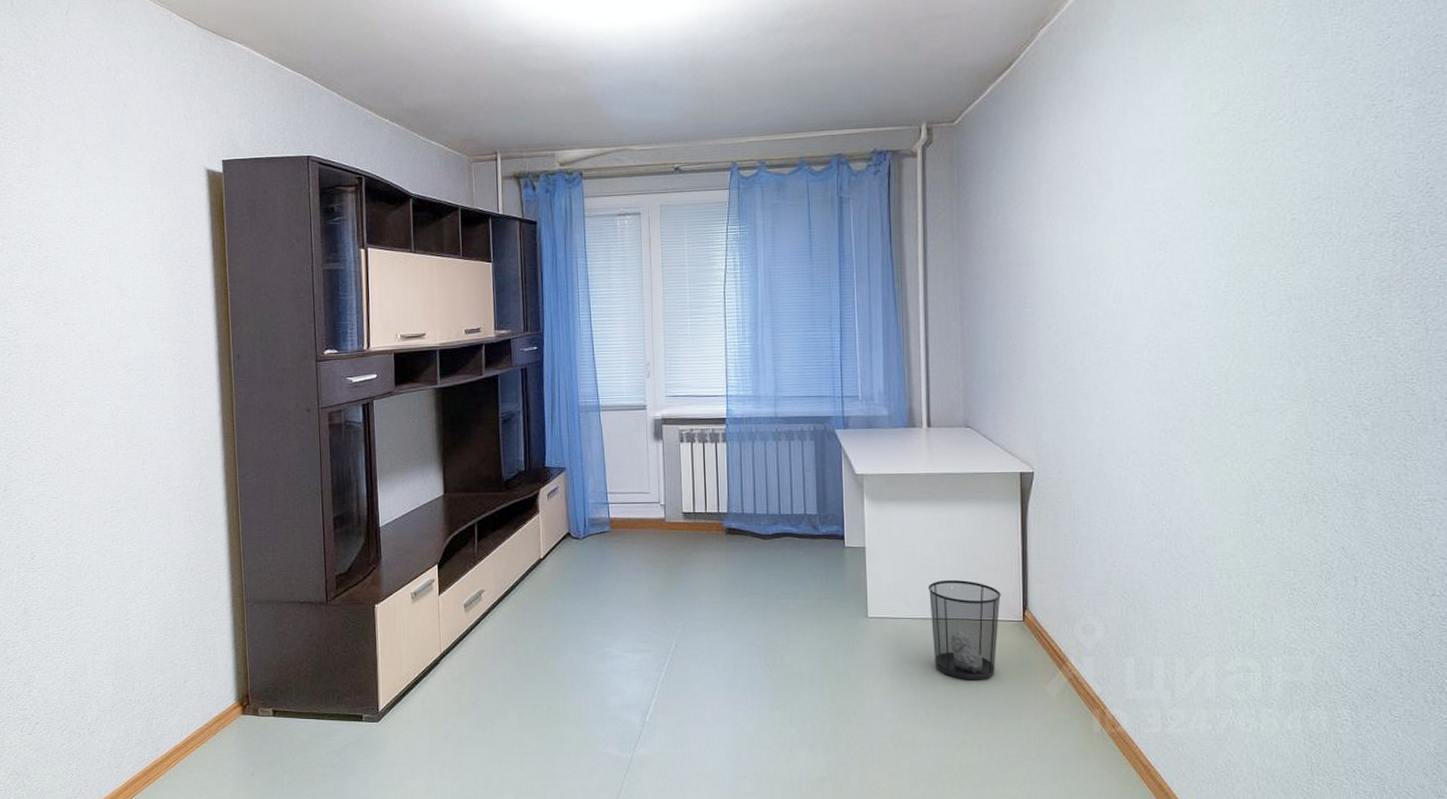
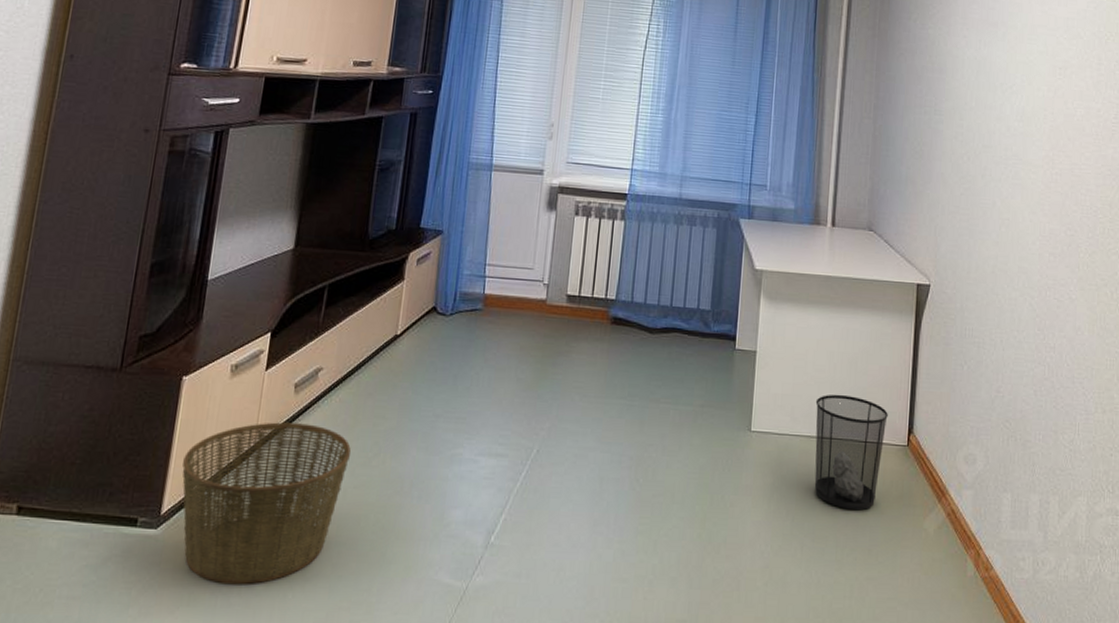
basket: none [388,635,518,762] -> present [182,422,351,585]

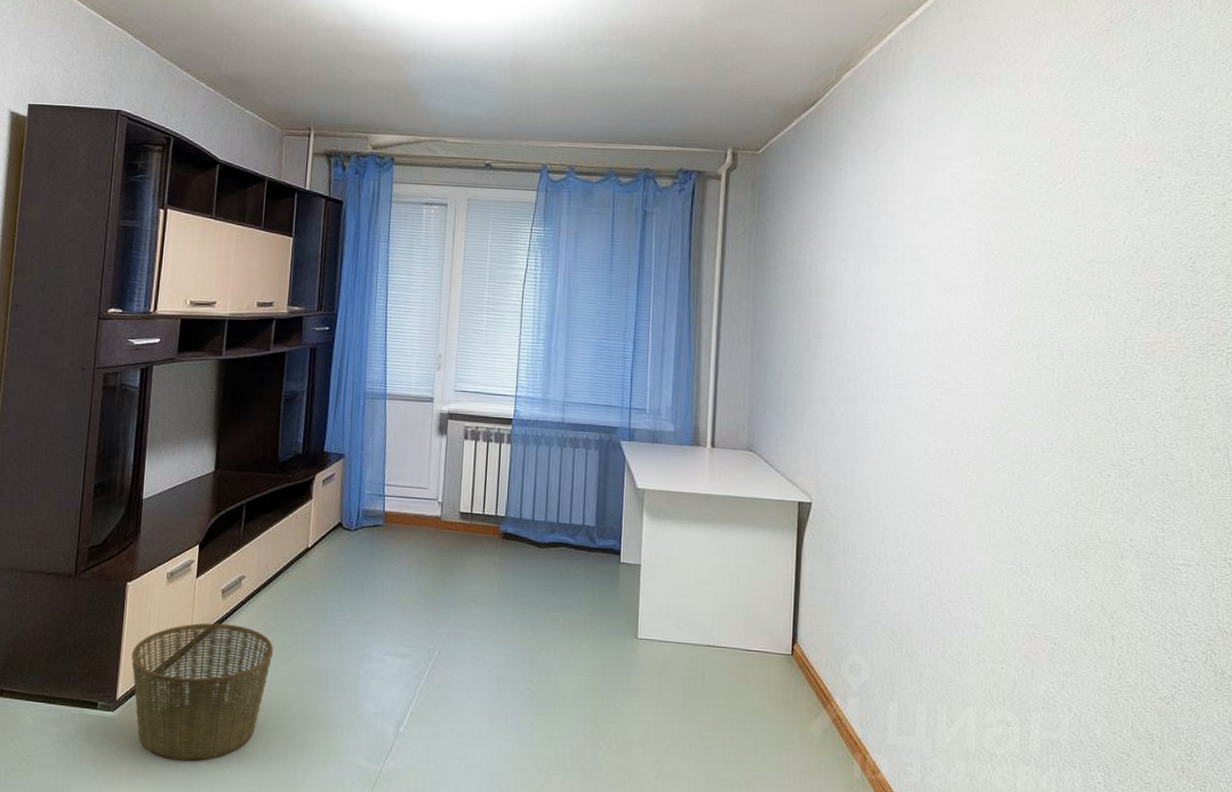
waste bin: present [814,394,888,511] -> none [699,605,771,714]

